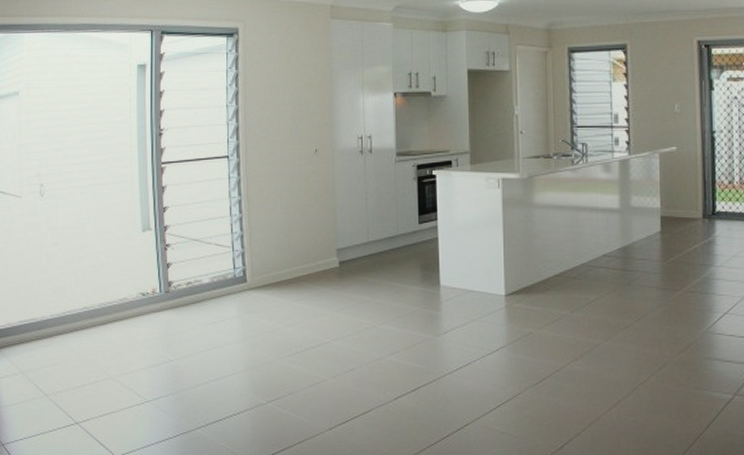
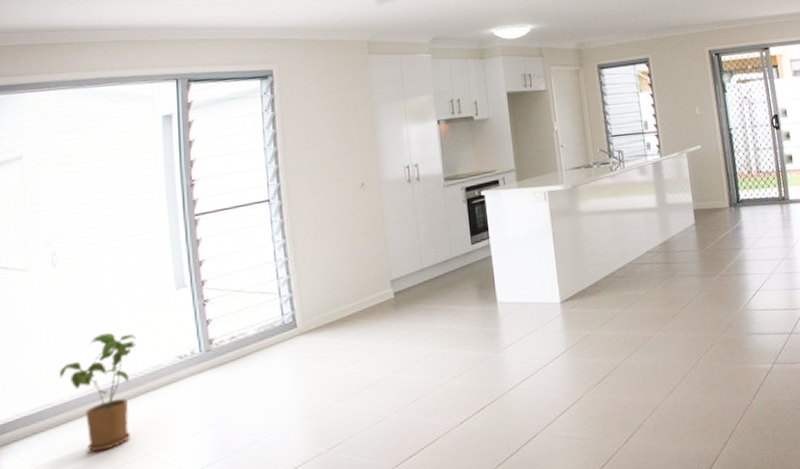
house plant: none [43,263,107,368] -> present [60,333,136,452]

